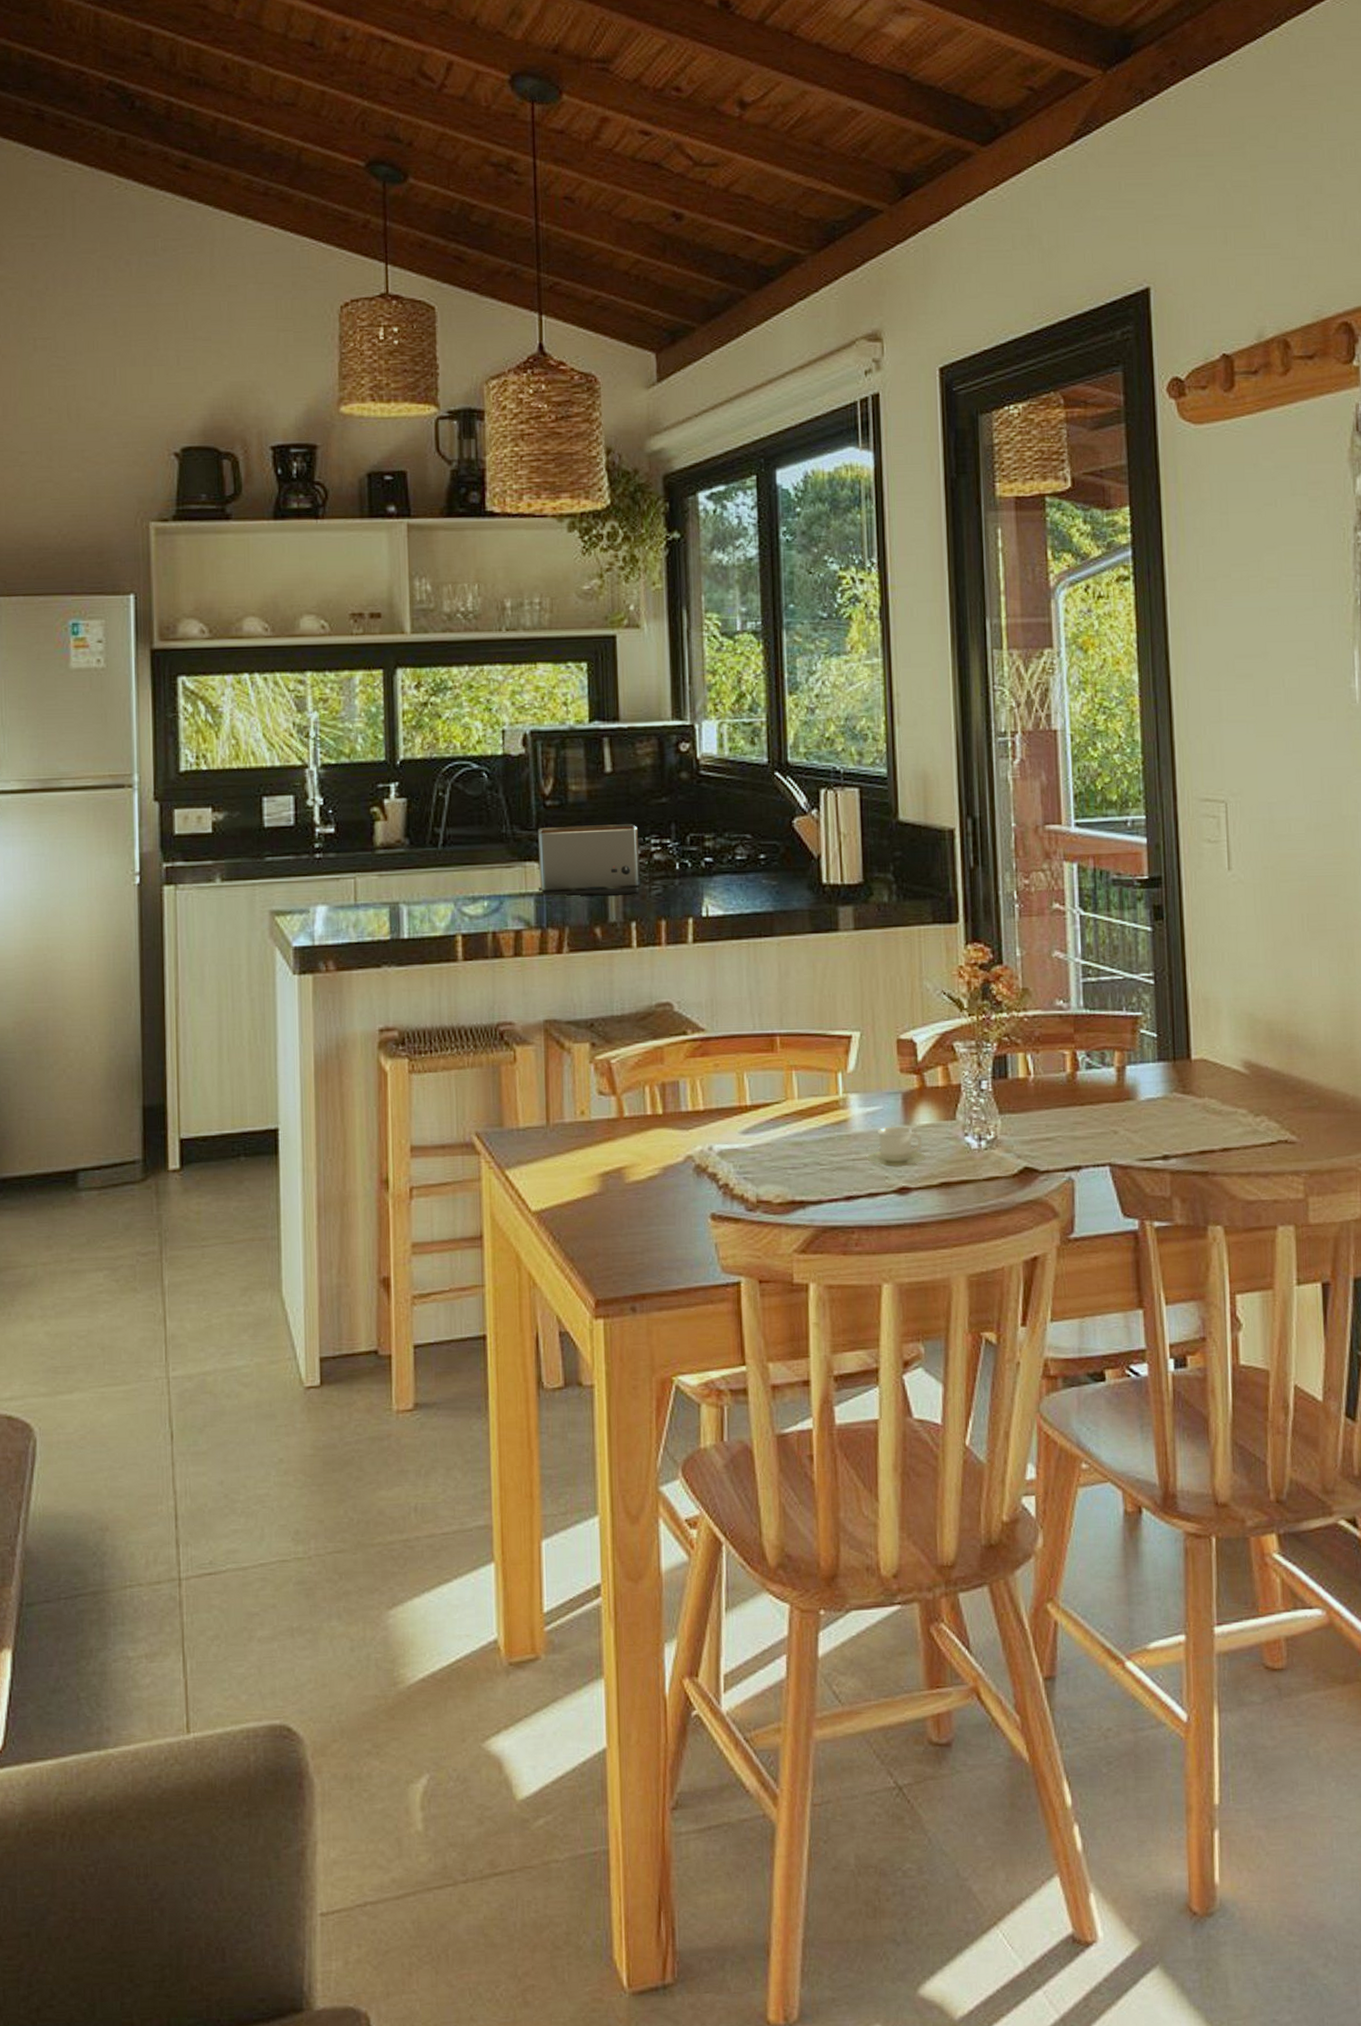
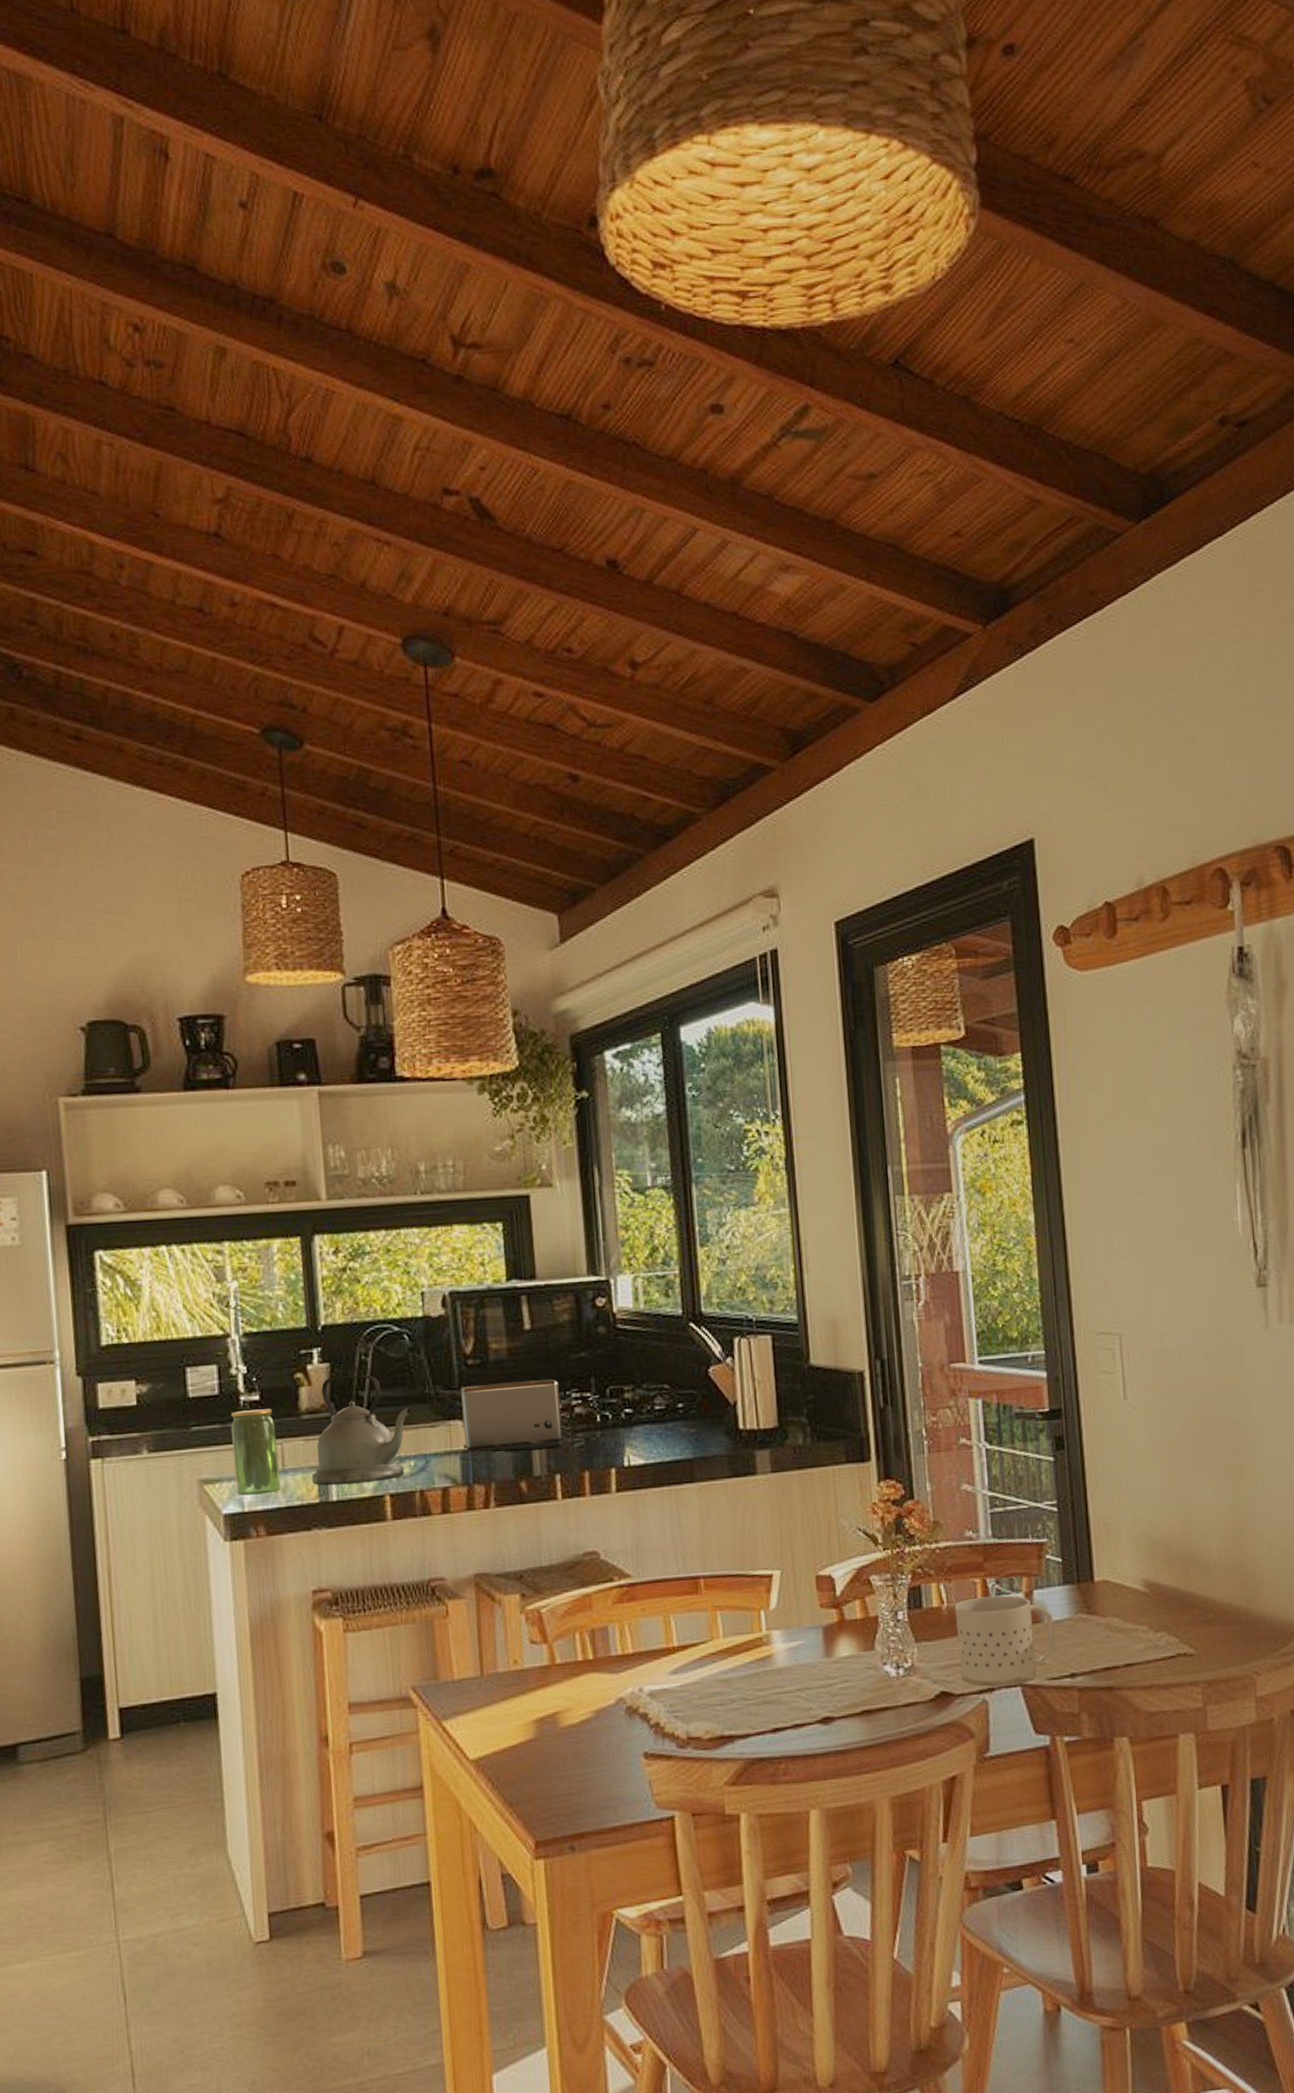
jar: none [305,842,352,929] -> present [231,1409,281,1496]
kettle: none [384,811,486,923] -> present [312,1375,411,1486]
cup and saucer: present [866,1126,925,1167] -> none [790,1658,847,1699]
mug: none [1042,1069,1148,1165] -> present [954,1595,1056,1687]

